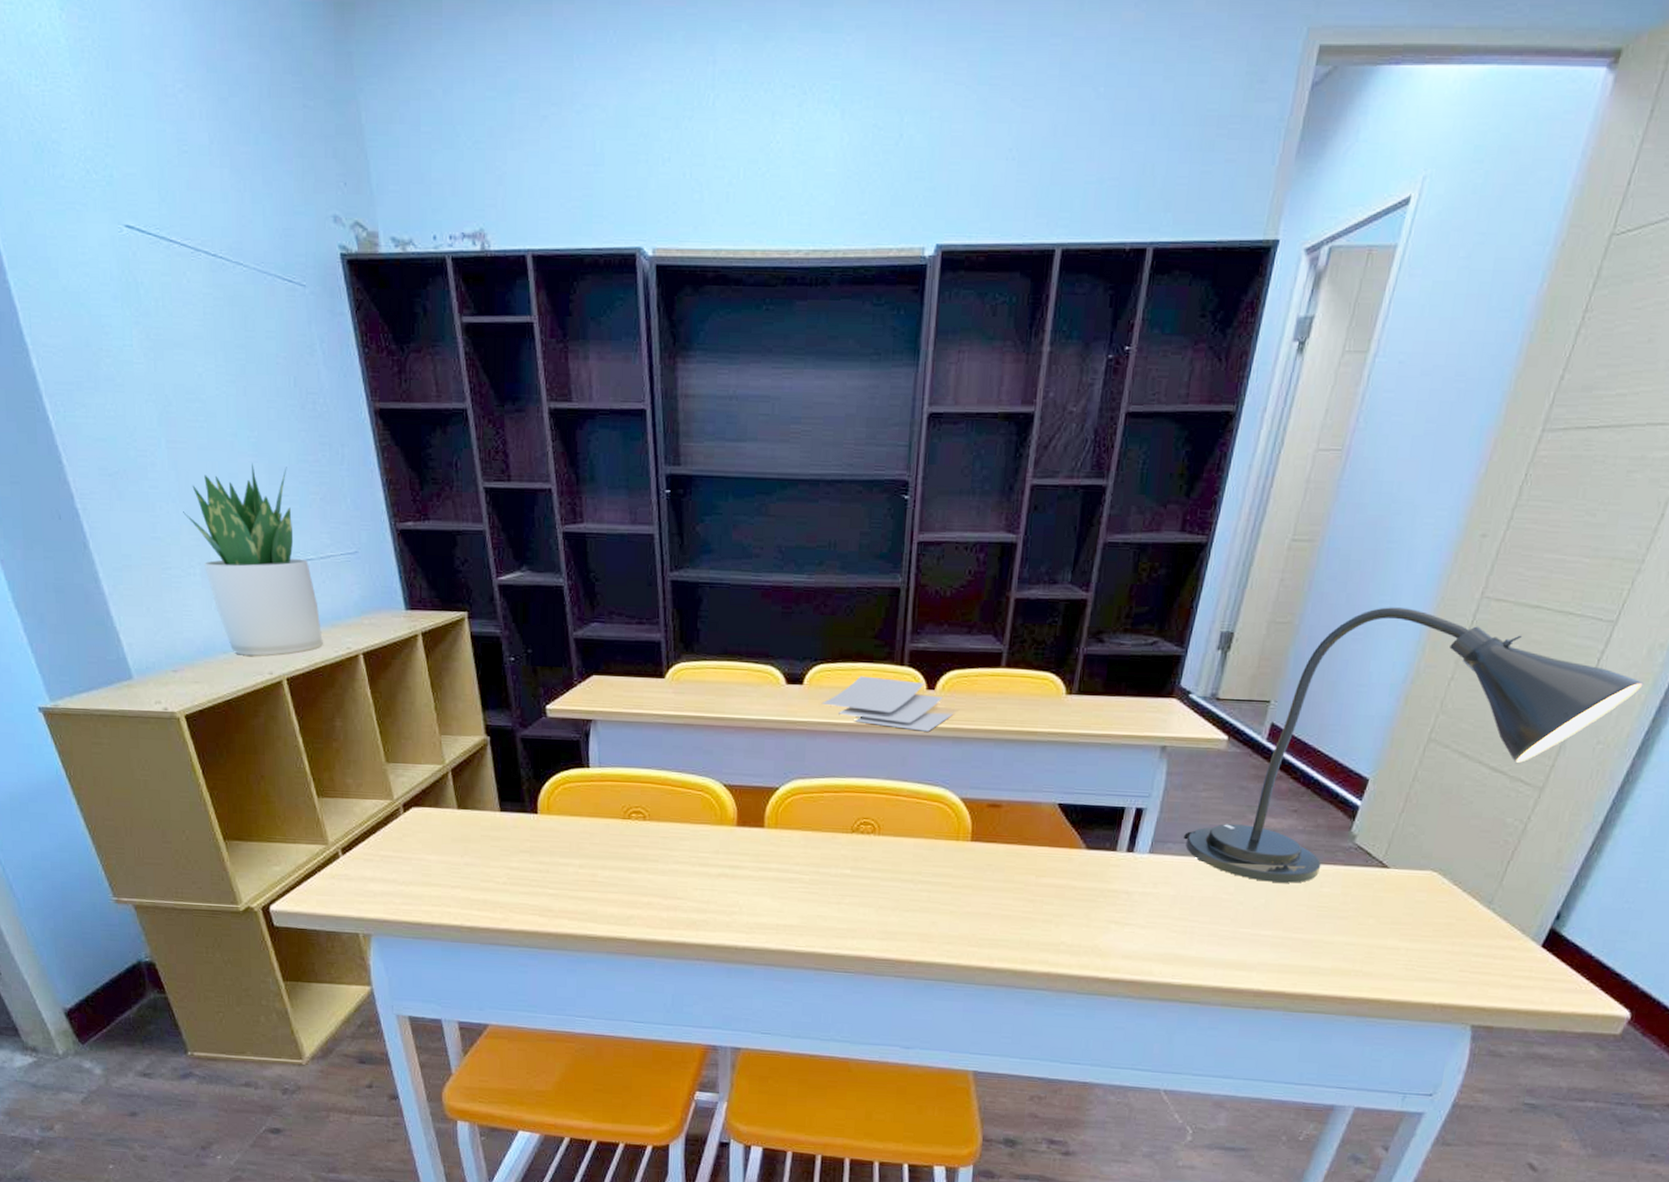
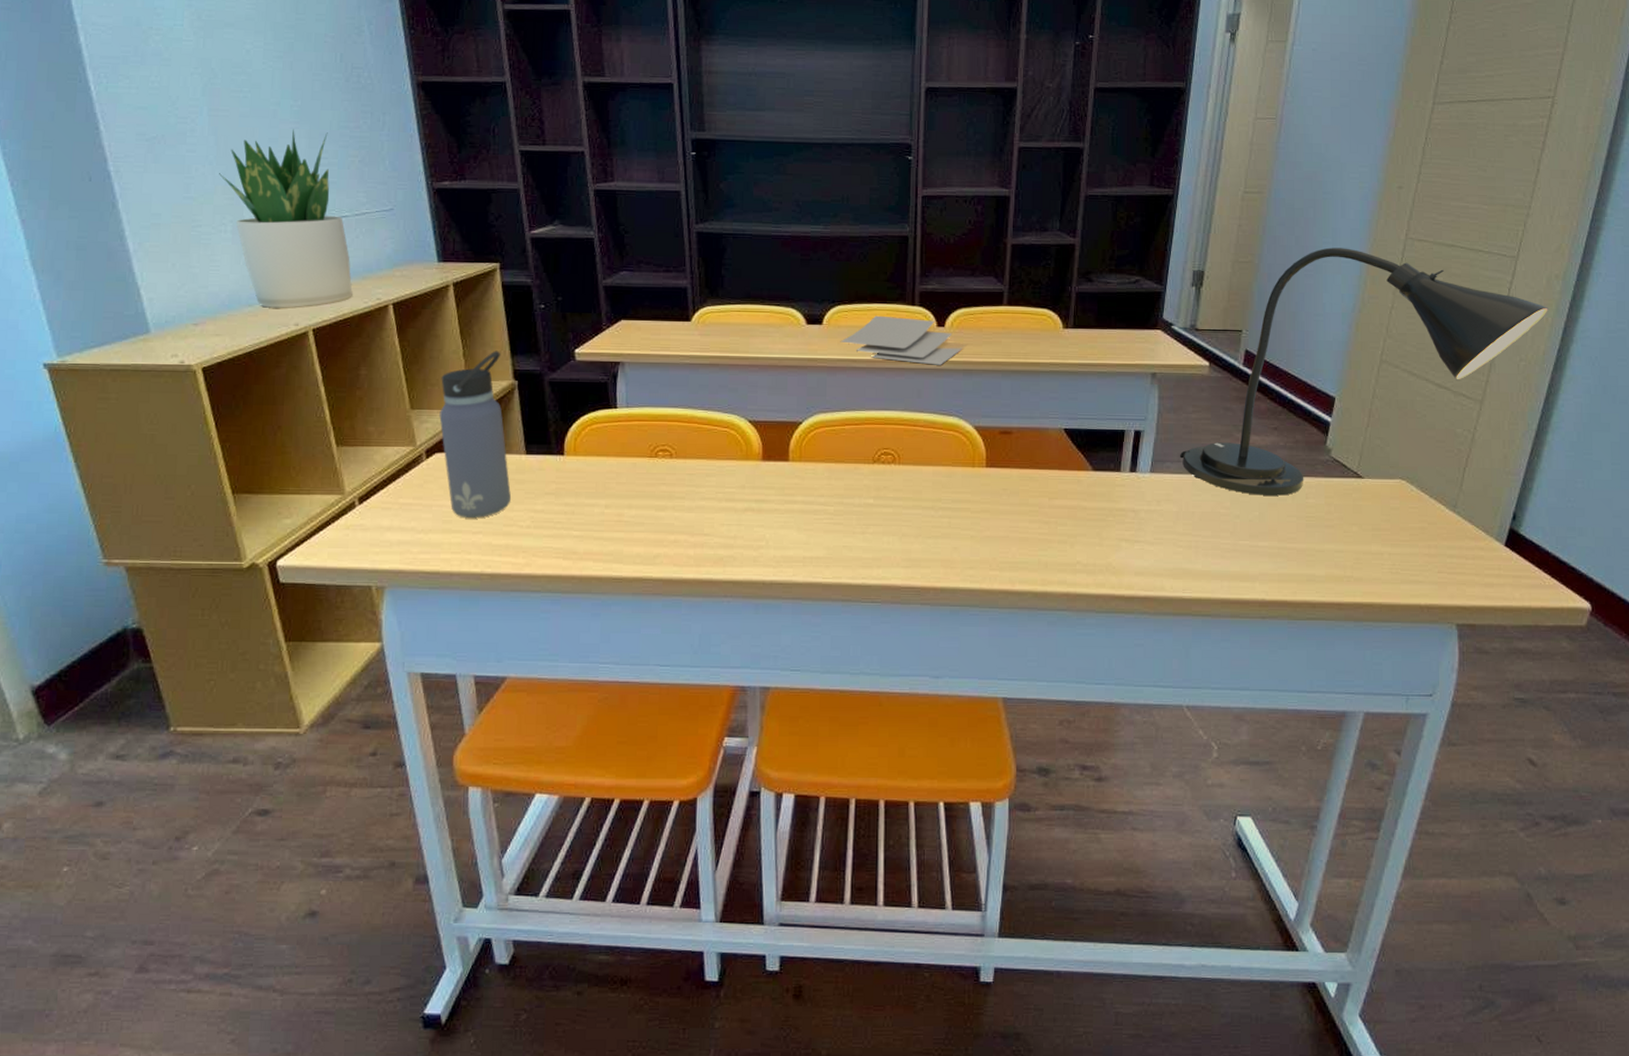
water bottle: none [414,704,487,872] -> present [439,350,511,518]

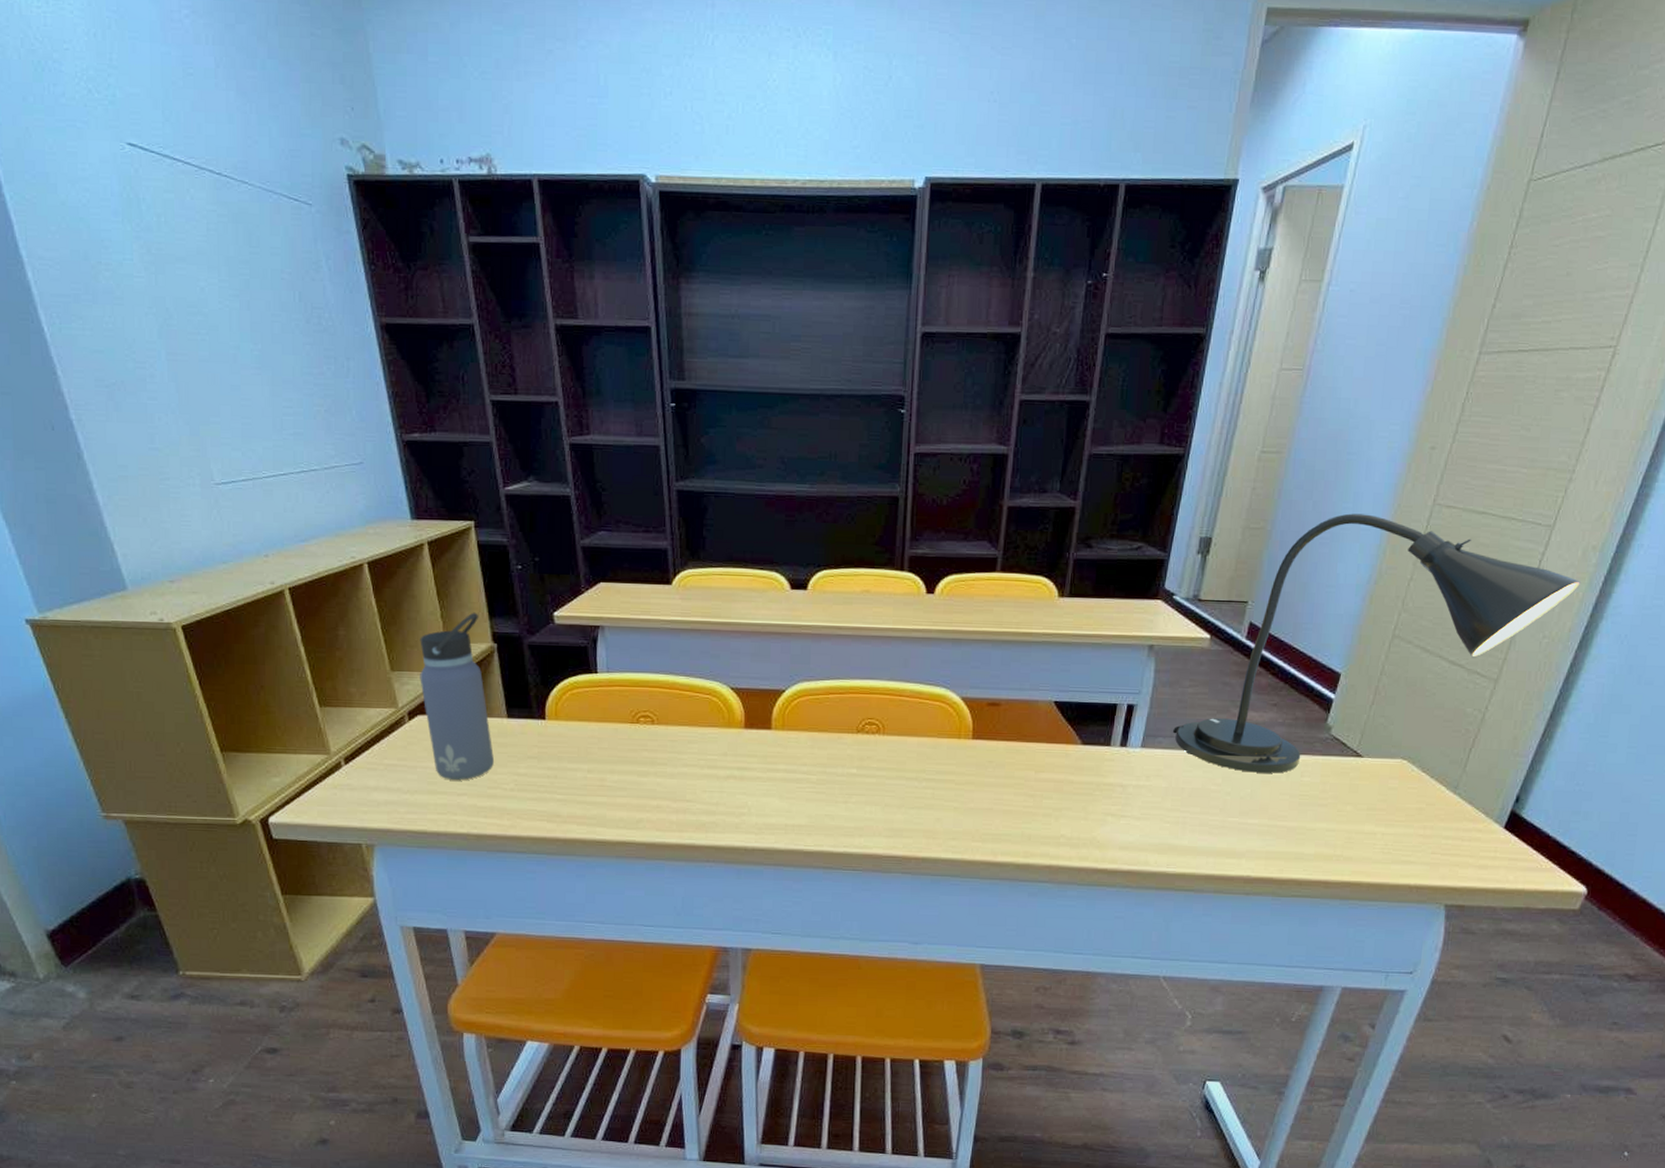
planter: present [219,129,353,308] -> none [183,375,326,566]
papers: present [840,315,968,365] -> none [825,581,958,634]

